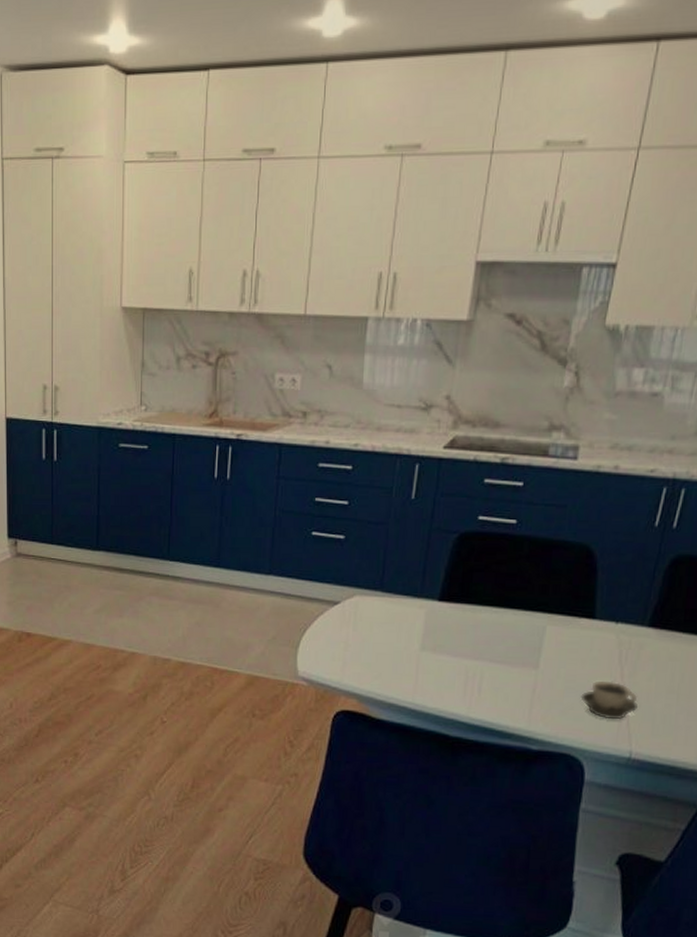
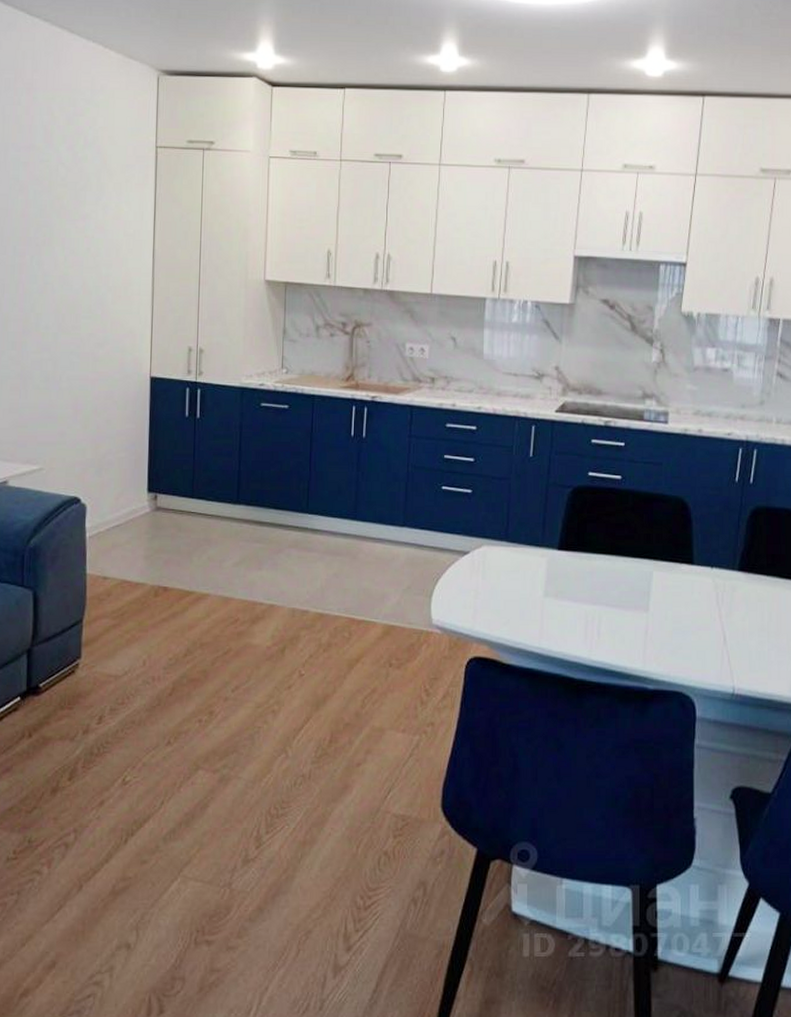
cup: present [580,680,638,720] -> none [687,621,736,658]

